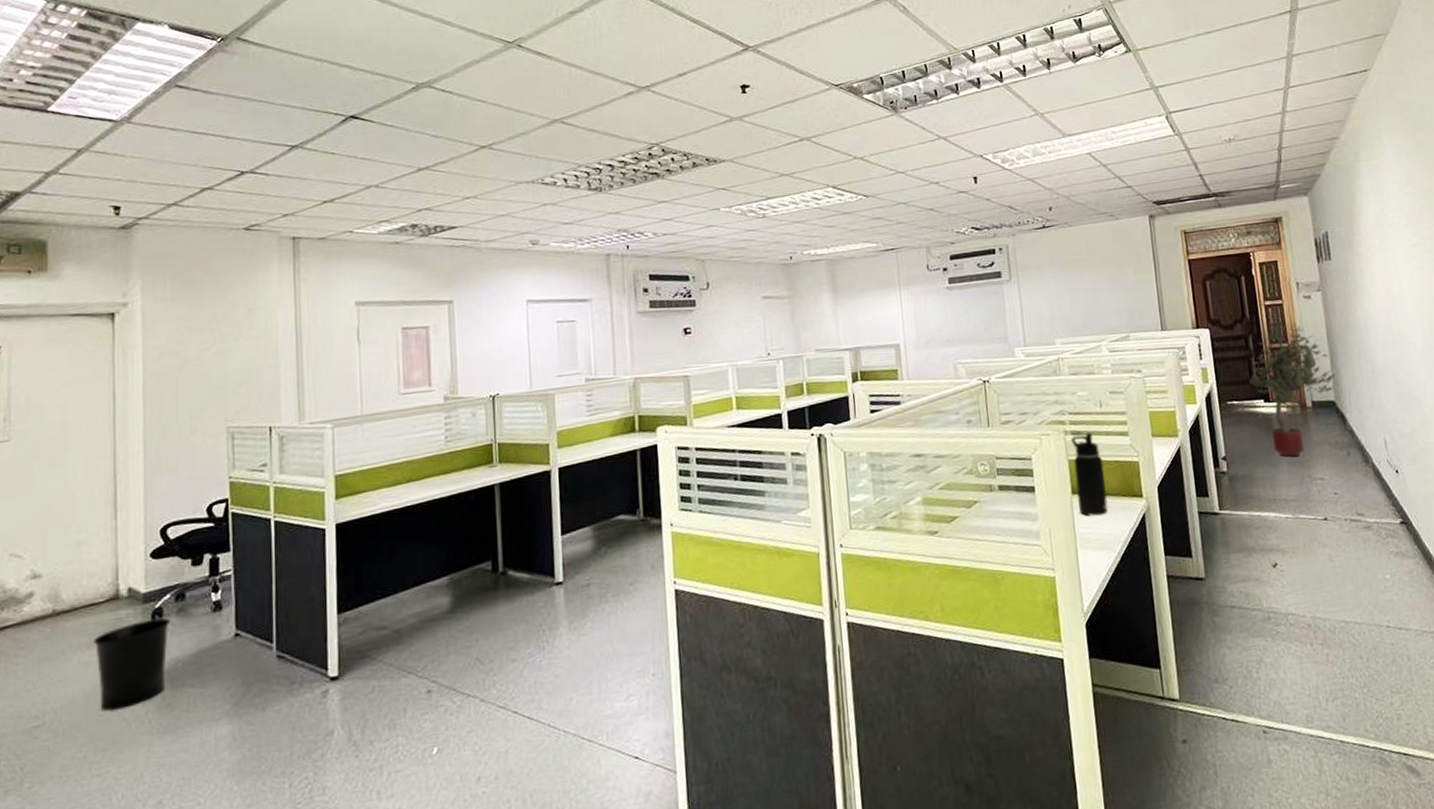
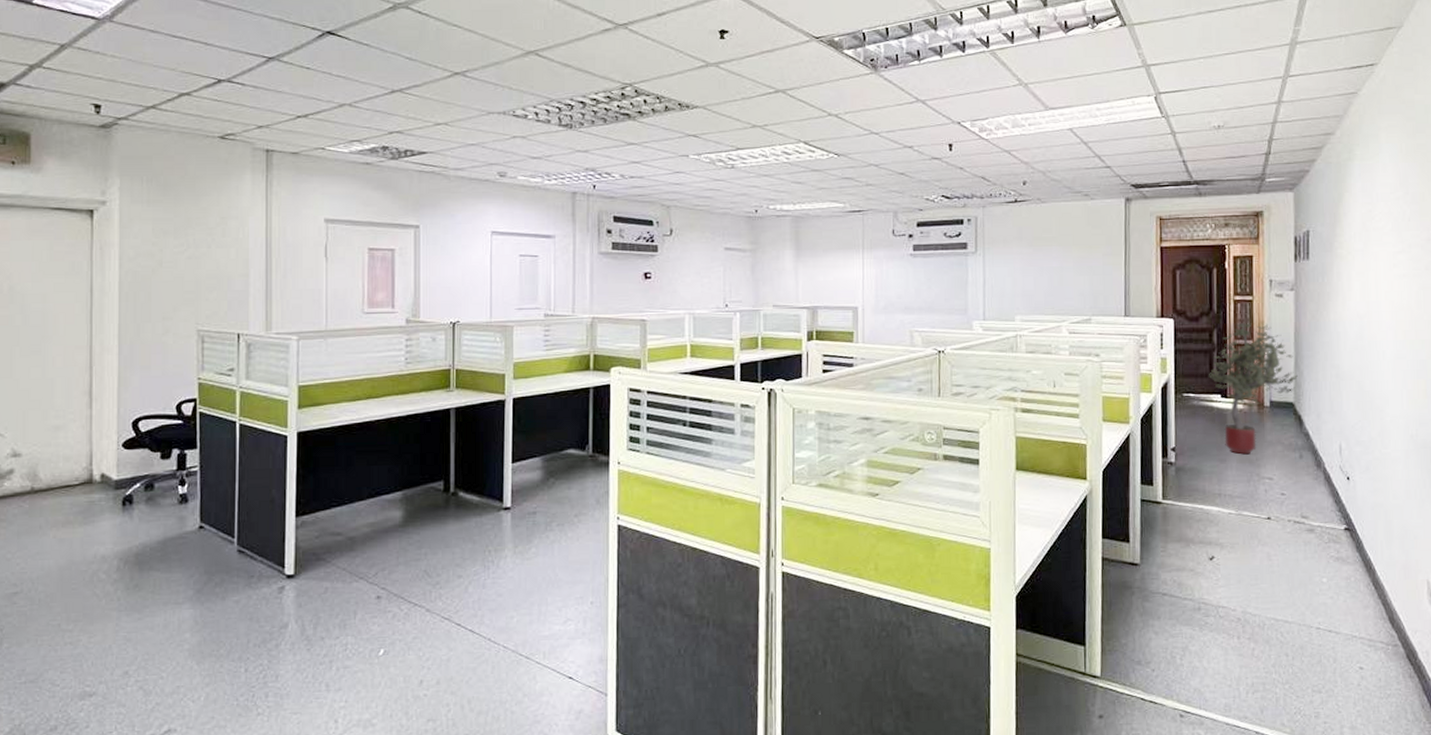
waste bin: present [92,618,171,711] -> none [67,505,140,586]
water bottle: present [1070,433,1109,516] -> none [1020,412,1051,493]

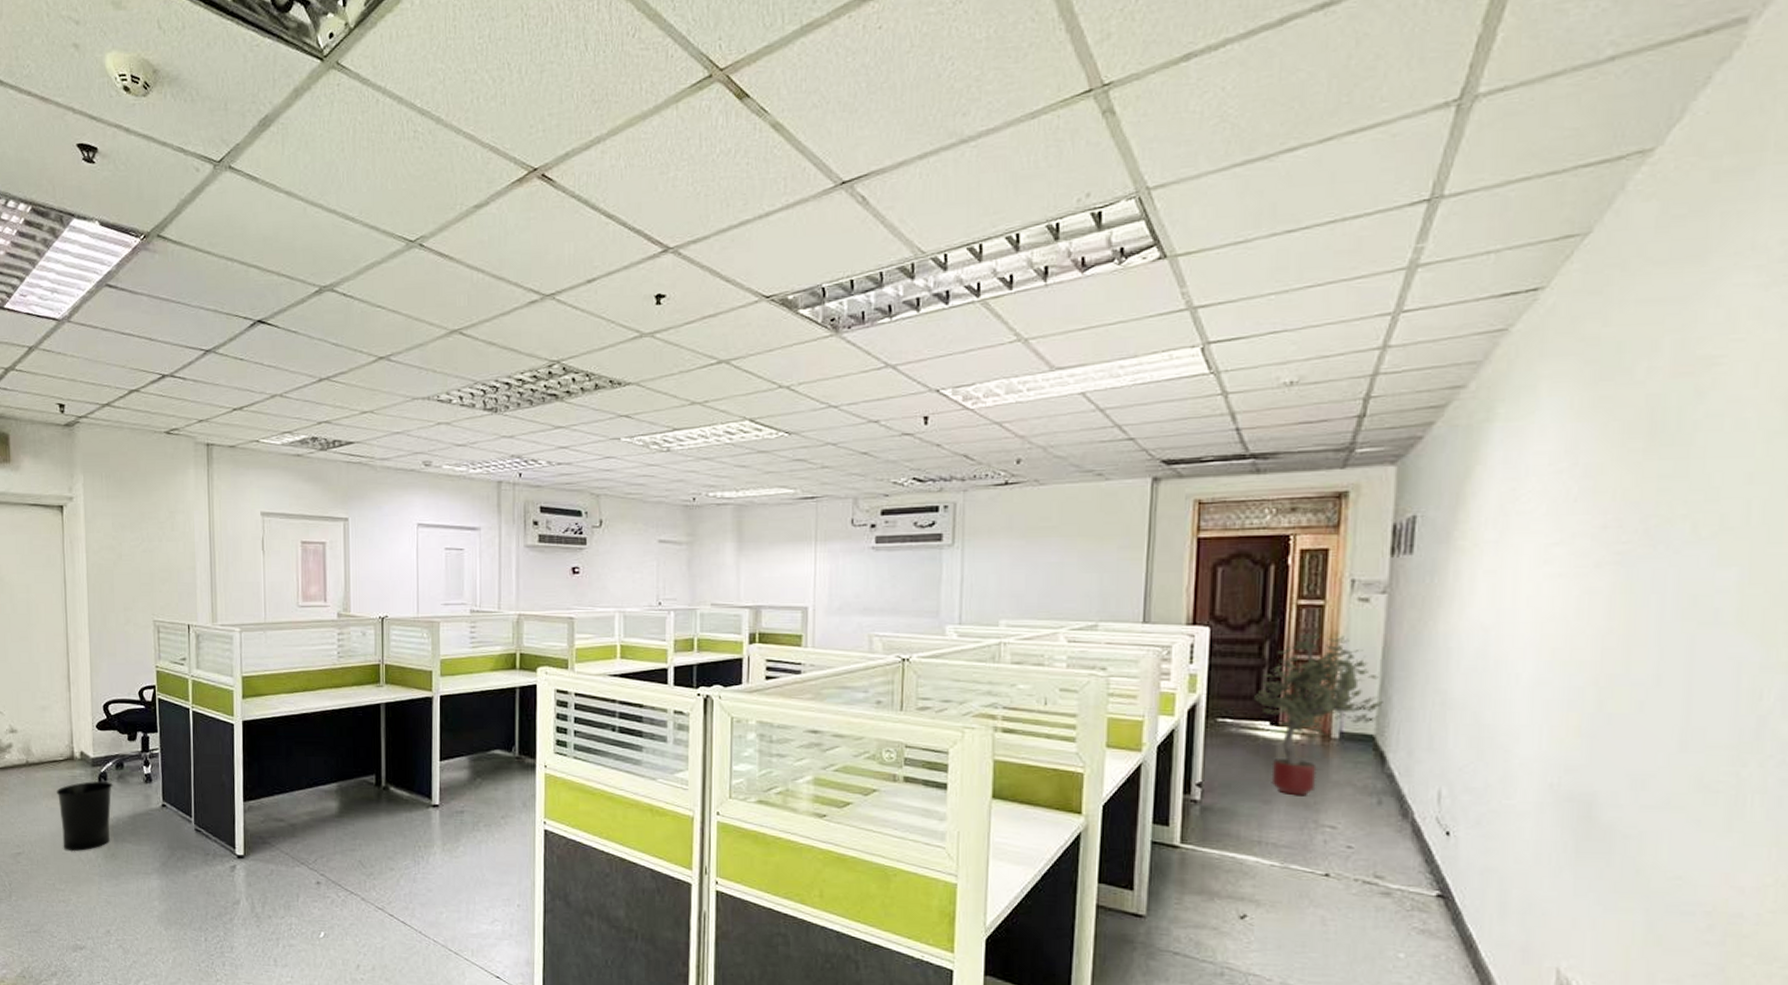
waste bin: none [67,505,140,586] -> present [55,781,113,852]

